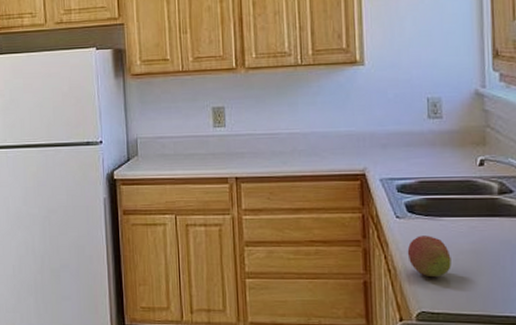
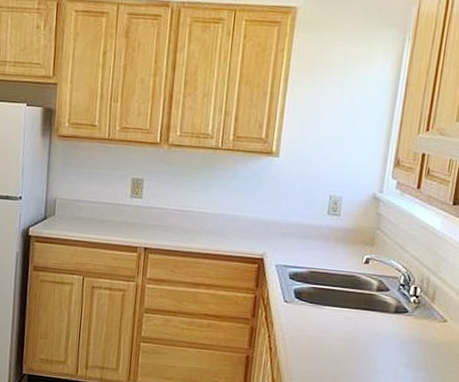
fruit: present [407,236,451,278] -> none [288,320,326,359]

